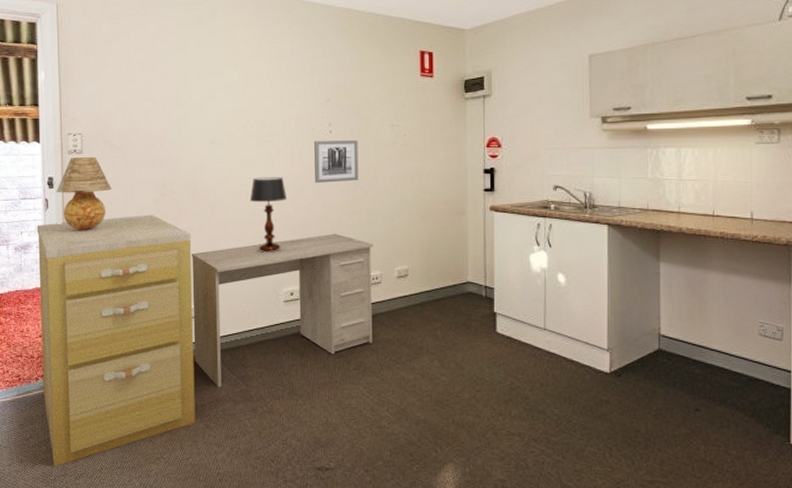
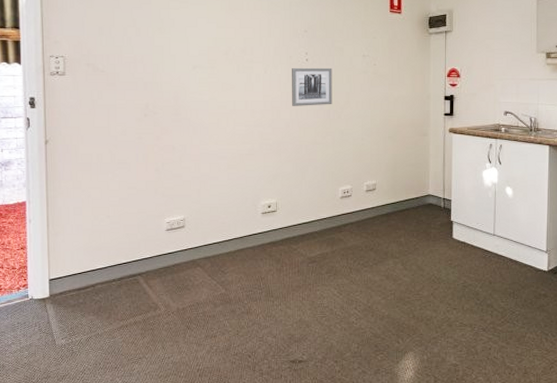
filing cabinet: present [36,214,195,467] -> none [18,133,177,370]
table lamp: present [56,157,111,230] -> none [38,79,95,148]
desk: present [192,233,373,388] -> none [174,152,345,293]
table lamp: present [249,177,288,253] -> none [230,100,266,169]

